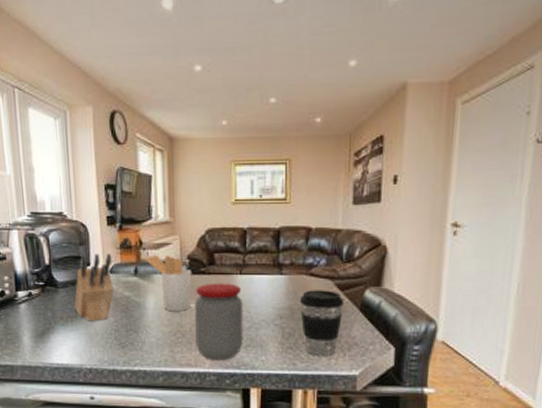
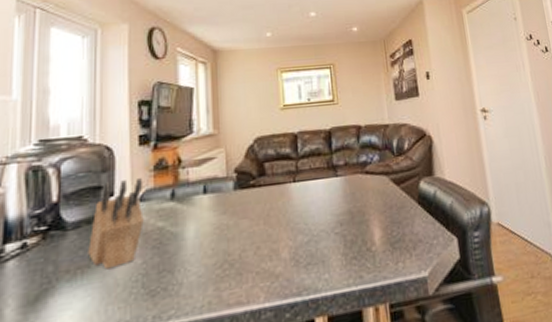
utensil holder: present [144,254,192,312] -> none [184,171,240,238]
jar: present [195,283,243,361] -> none [244,193,303,291]
coffee cup: present [299,290,344,356] -> none [357,186,403,263]

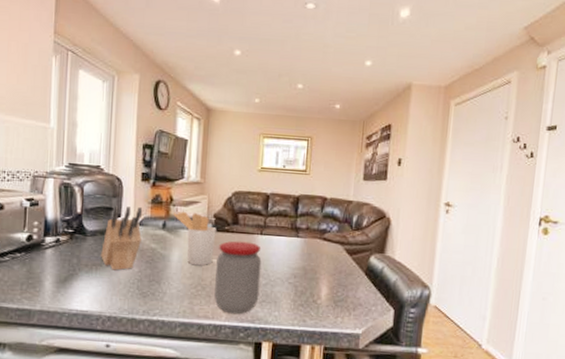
utensil holder: none [184,171,240,238] -> present [173,211,216,266]
jar: none [244,193,303,291] -> present [214,241,262,314]

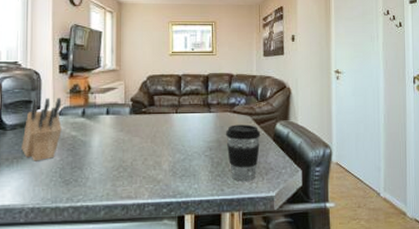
utensil holder: present [173,211,216,266] -> none [92,98,134,149]
jar: present [214,241,262,314] -> none [136,121,179,191]
coffee cup: none [312,253,352,315] -> present [225,124,261,181]

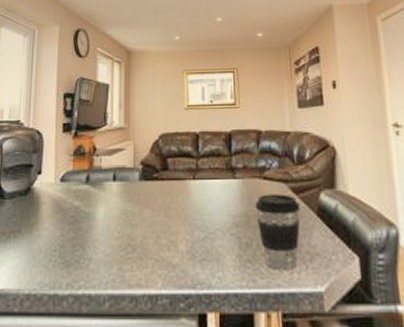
knife block: present [22,98,62,161] -> none [19,161,65,237]

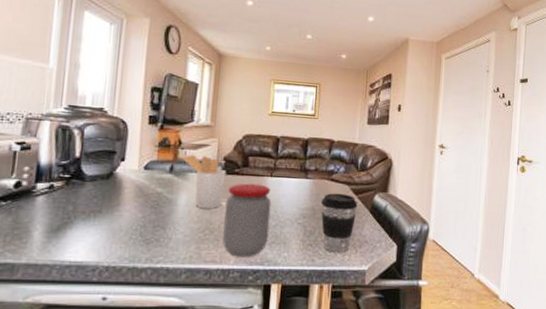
utensil holder: none [97,160,144,223] -> present [182,154,226,209]
jar: none [147,189,198,279] -> present [222,183,272,257]

